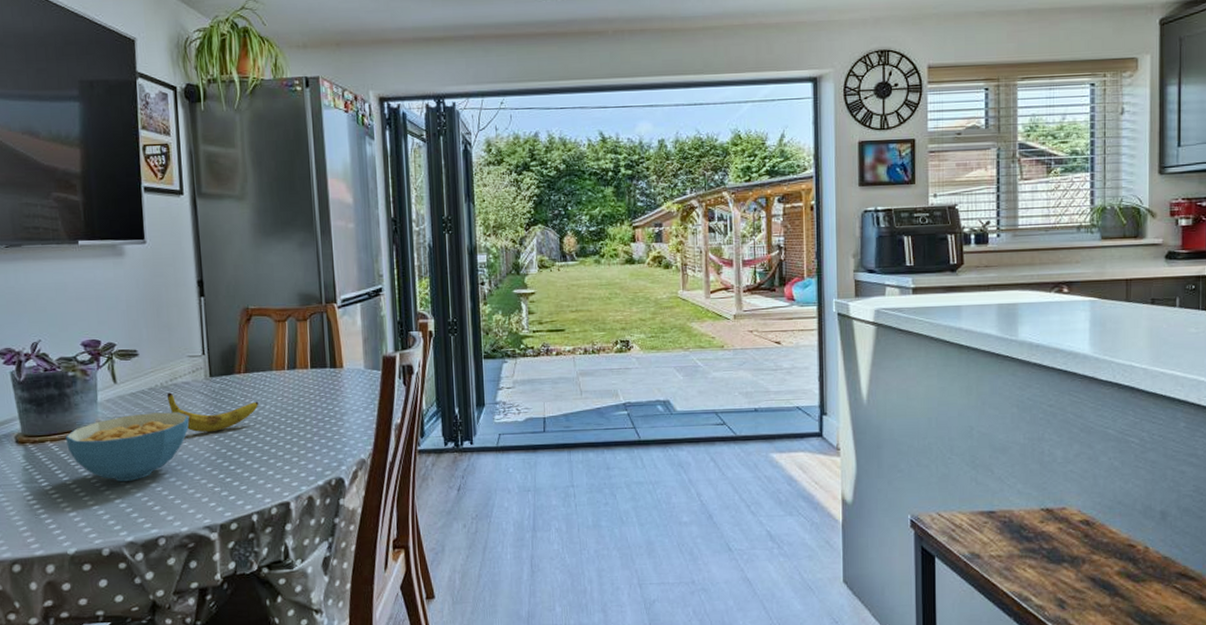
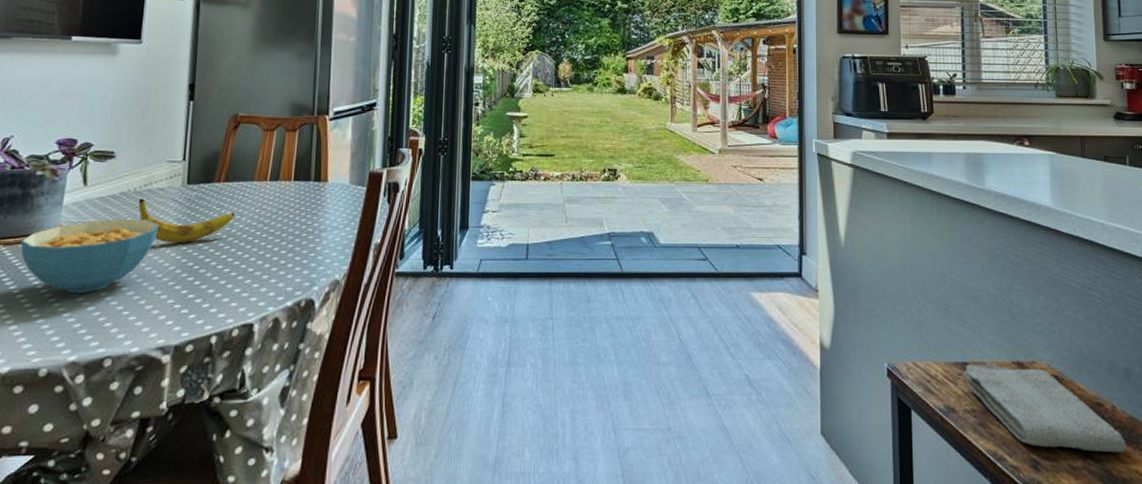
washcloth: none [989,512,1159,591] -> present [963,364,1128,453]

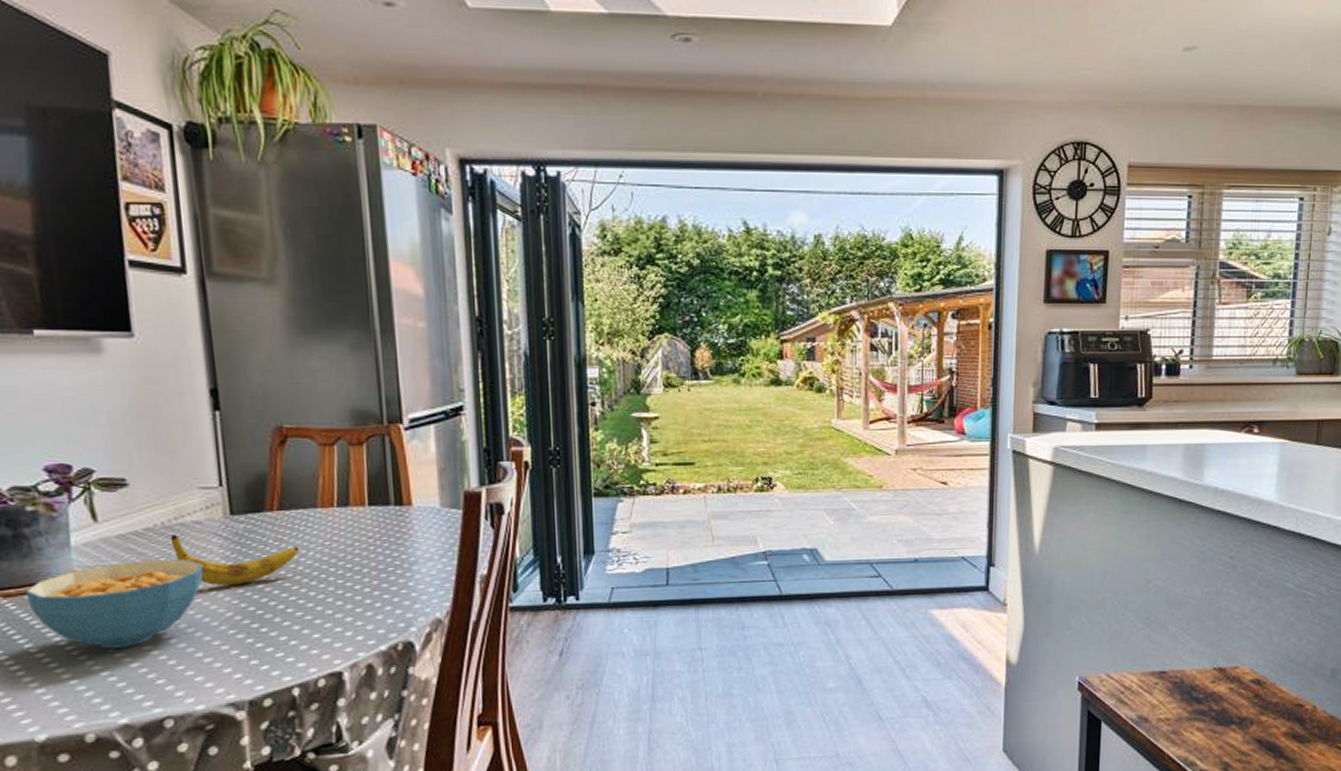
washcloth: present [963,364,1128,453] -> none [1160,672,1323,752]

